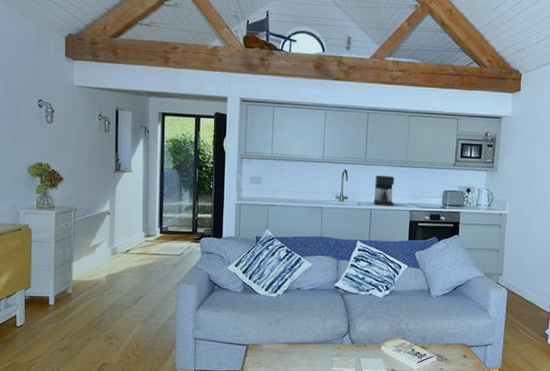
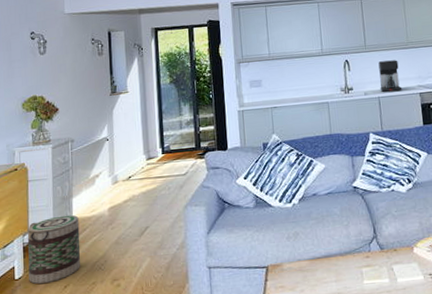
basket: none [29,276,78,334] -> present [27,214,81,284]

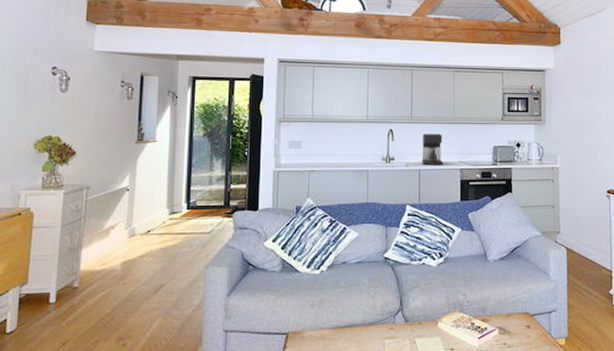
basket: present [27,214,81,284] -> none [22,267,87,340]

